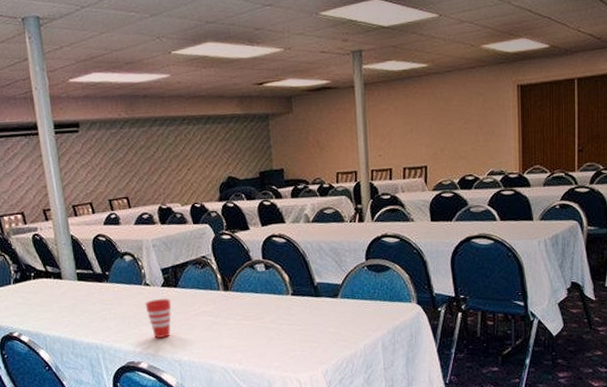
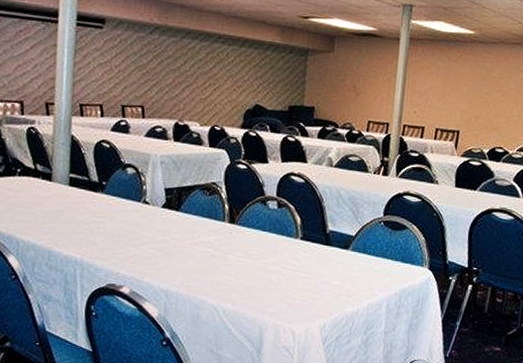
cup: present [145,298,172,338] -> none [139,220,170,263]

